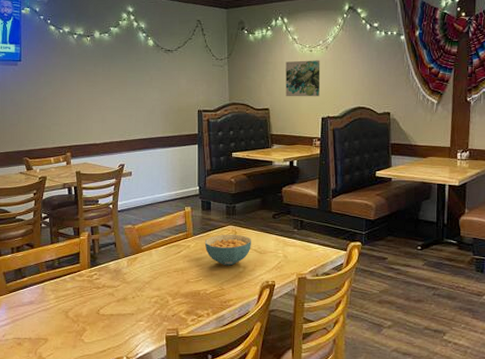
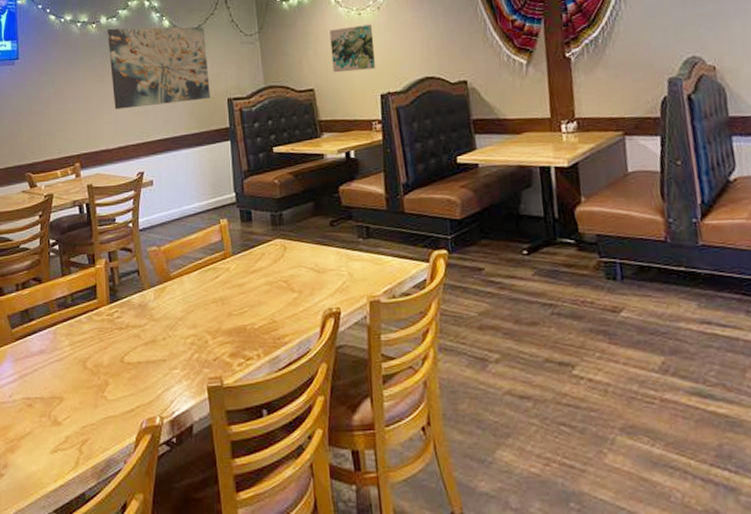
wall art: none [99,42,184,111] -> present [107,26,211,110]
cereal bowl: present [204,234,251,266] -> none [247,249,306,291]

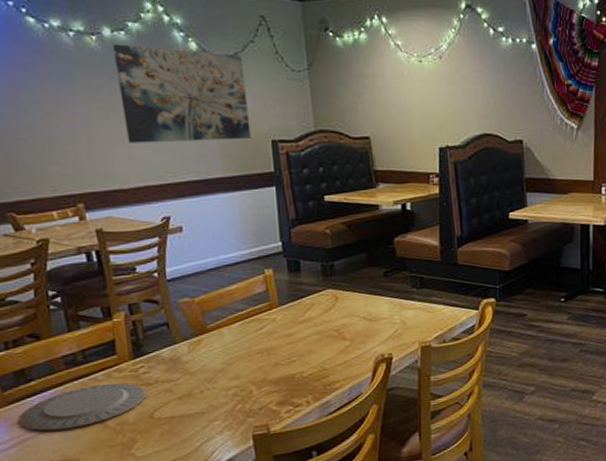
plate: none [21,325,119,368] -> present [18,382,147,431]
wall art: present [329,24,376,73] -> none [388,73,436,122]

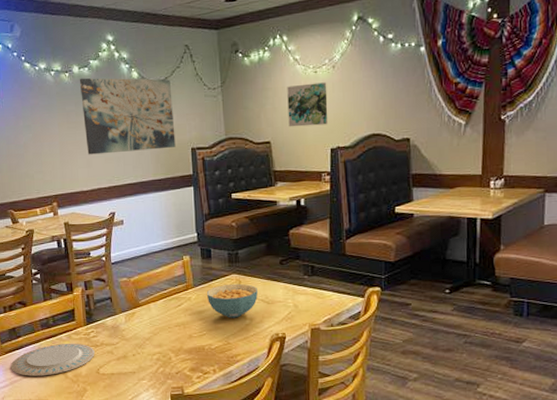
cereal bowl: none [295,299,359,340] -> present [206,283,258,318]
wall art: none [388,73,436,122] -> present [287,82,328,127]

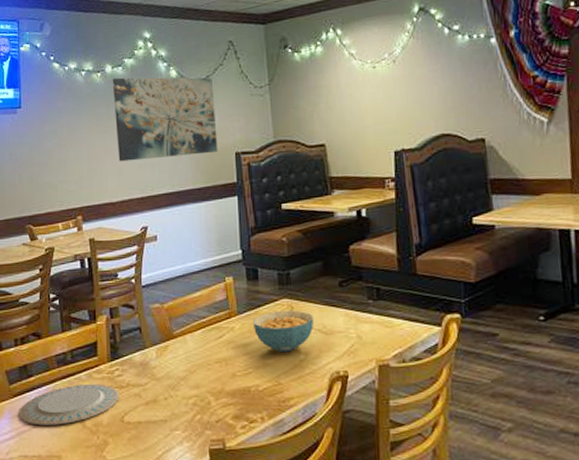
wall art: present [287,82,328,127] -> none [342,78,390,128]

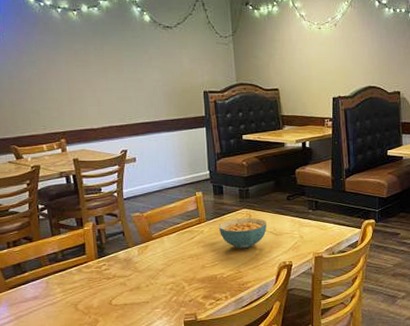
plate: present [19,383,119,426] -> none [15,276,107,311]
wall art: present [112,77,218,162] -> none [88,17,188,94]

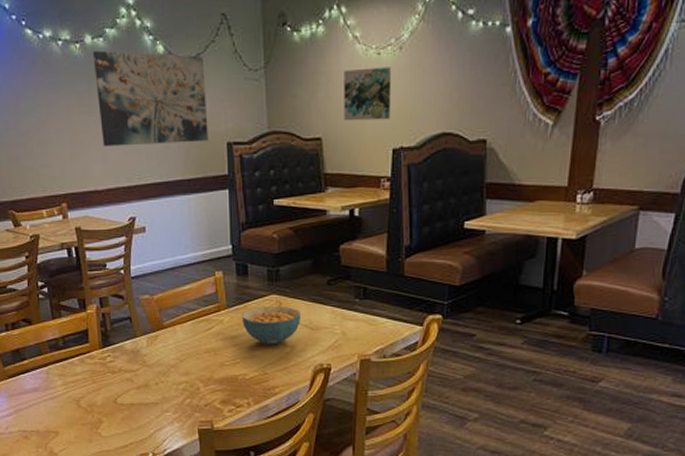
wall art: none [88,17,188,94] -> present [92,50,209,147]
wall art: none [294,38,331,77] -> present [344,67,392,121]

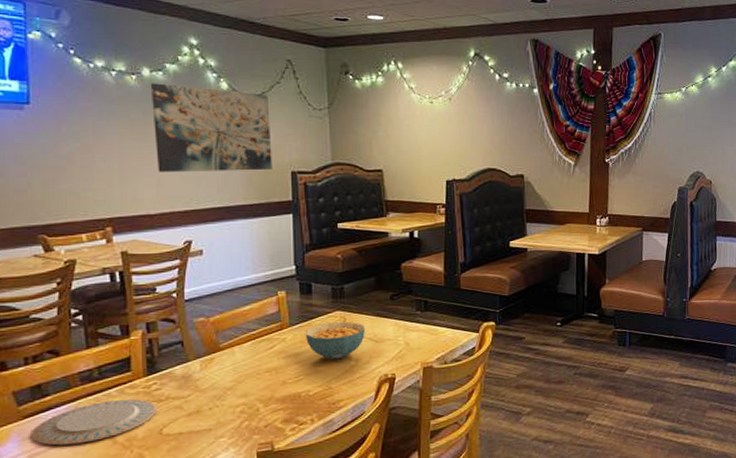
plate: none [14,368,112,405] -> present [31,399,157,446]
wall art: present [344,67,392,121] -> none [401,113,444,156]

